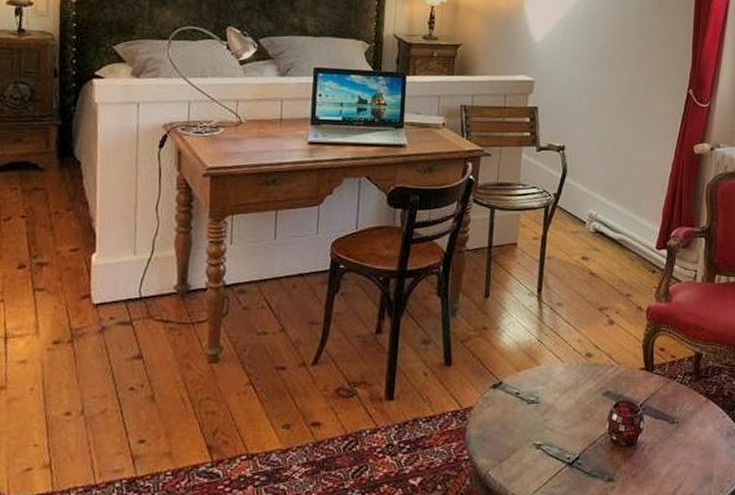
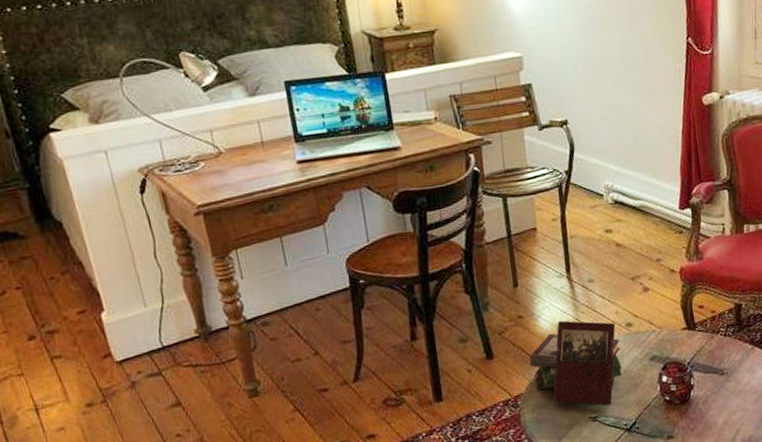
book: none [486,340,578,435] -> present [529,321,623,406]

